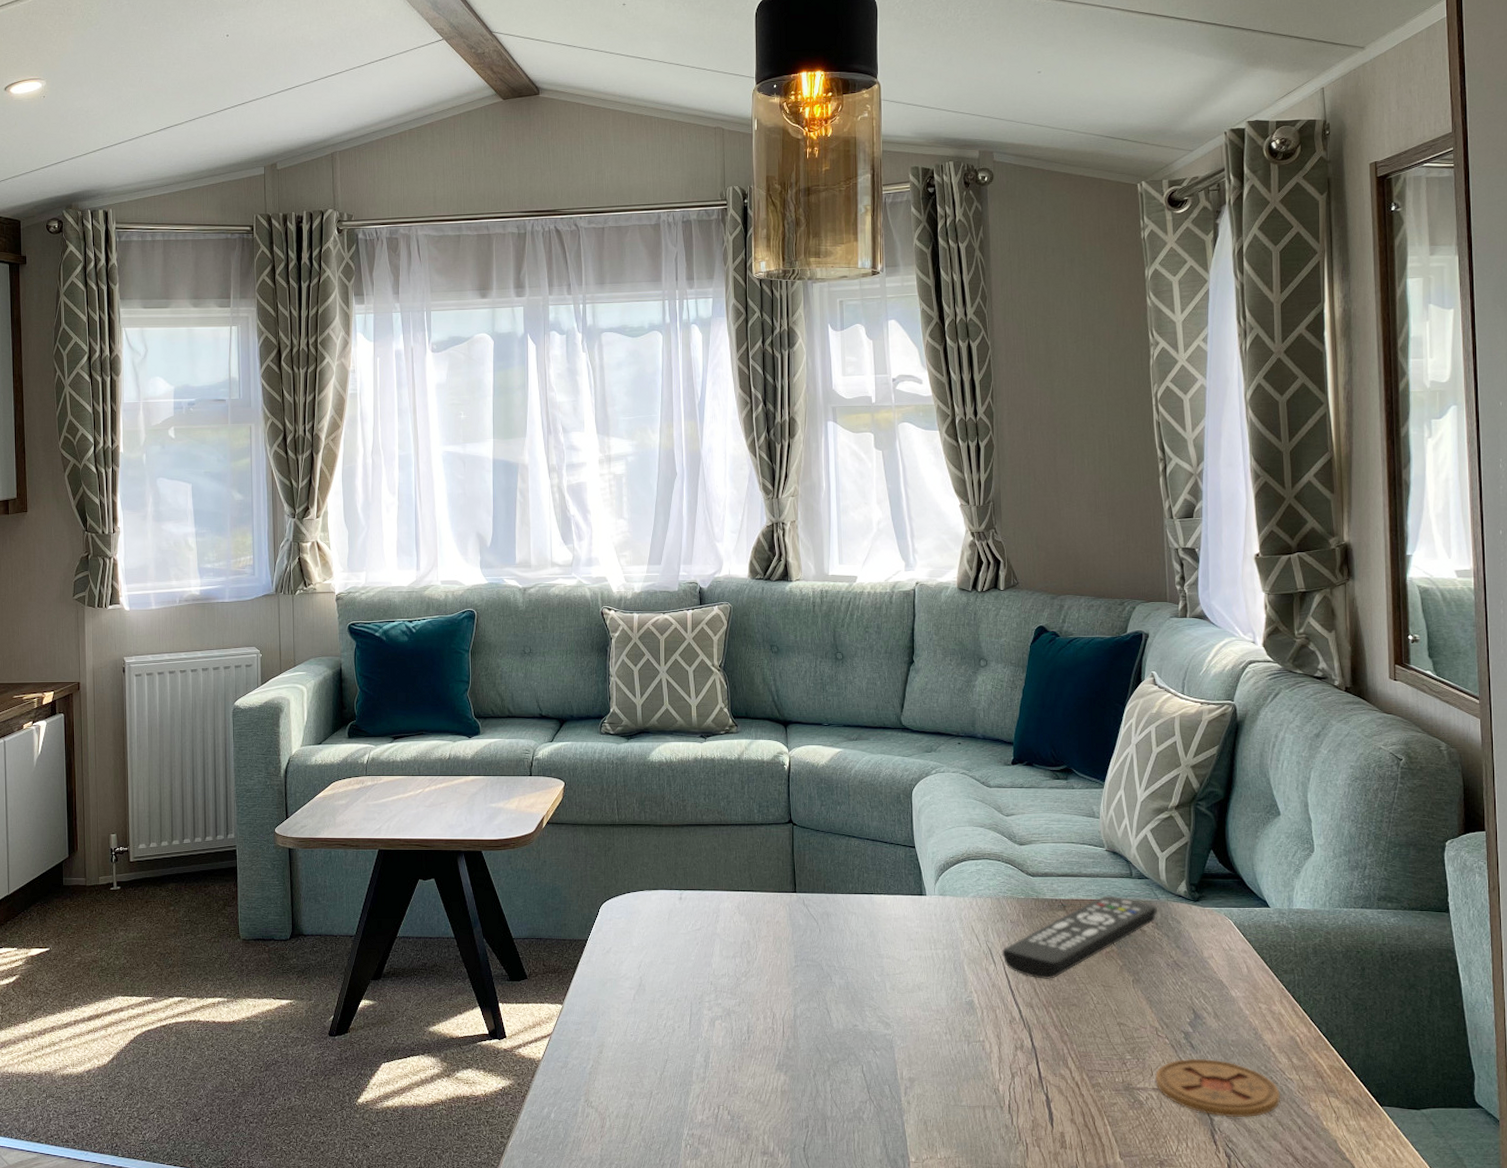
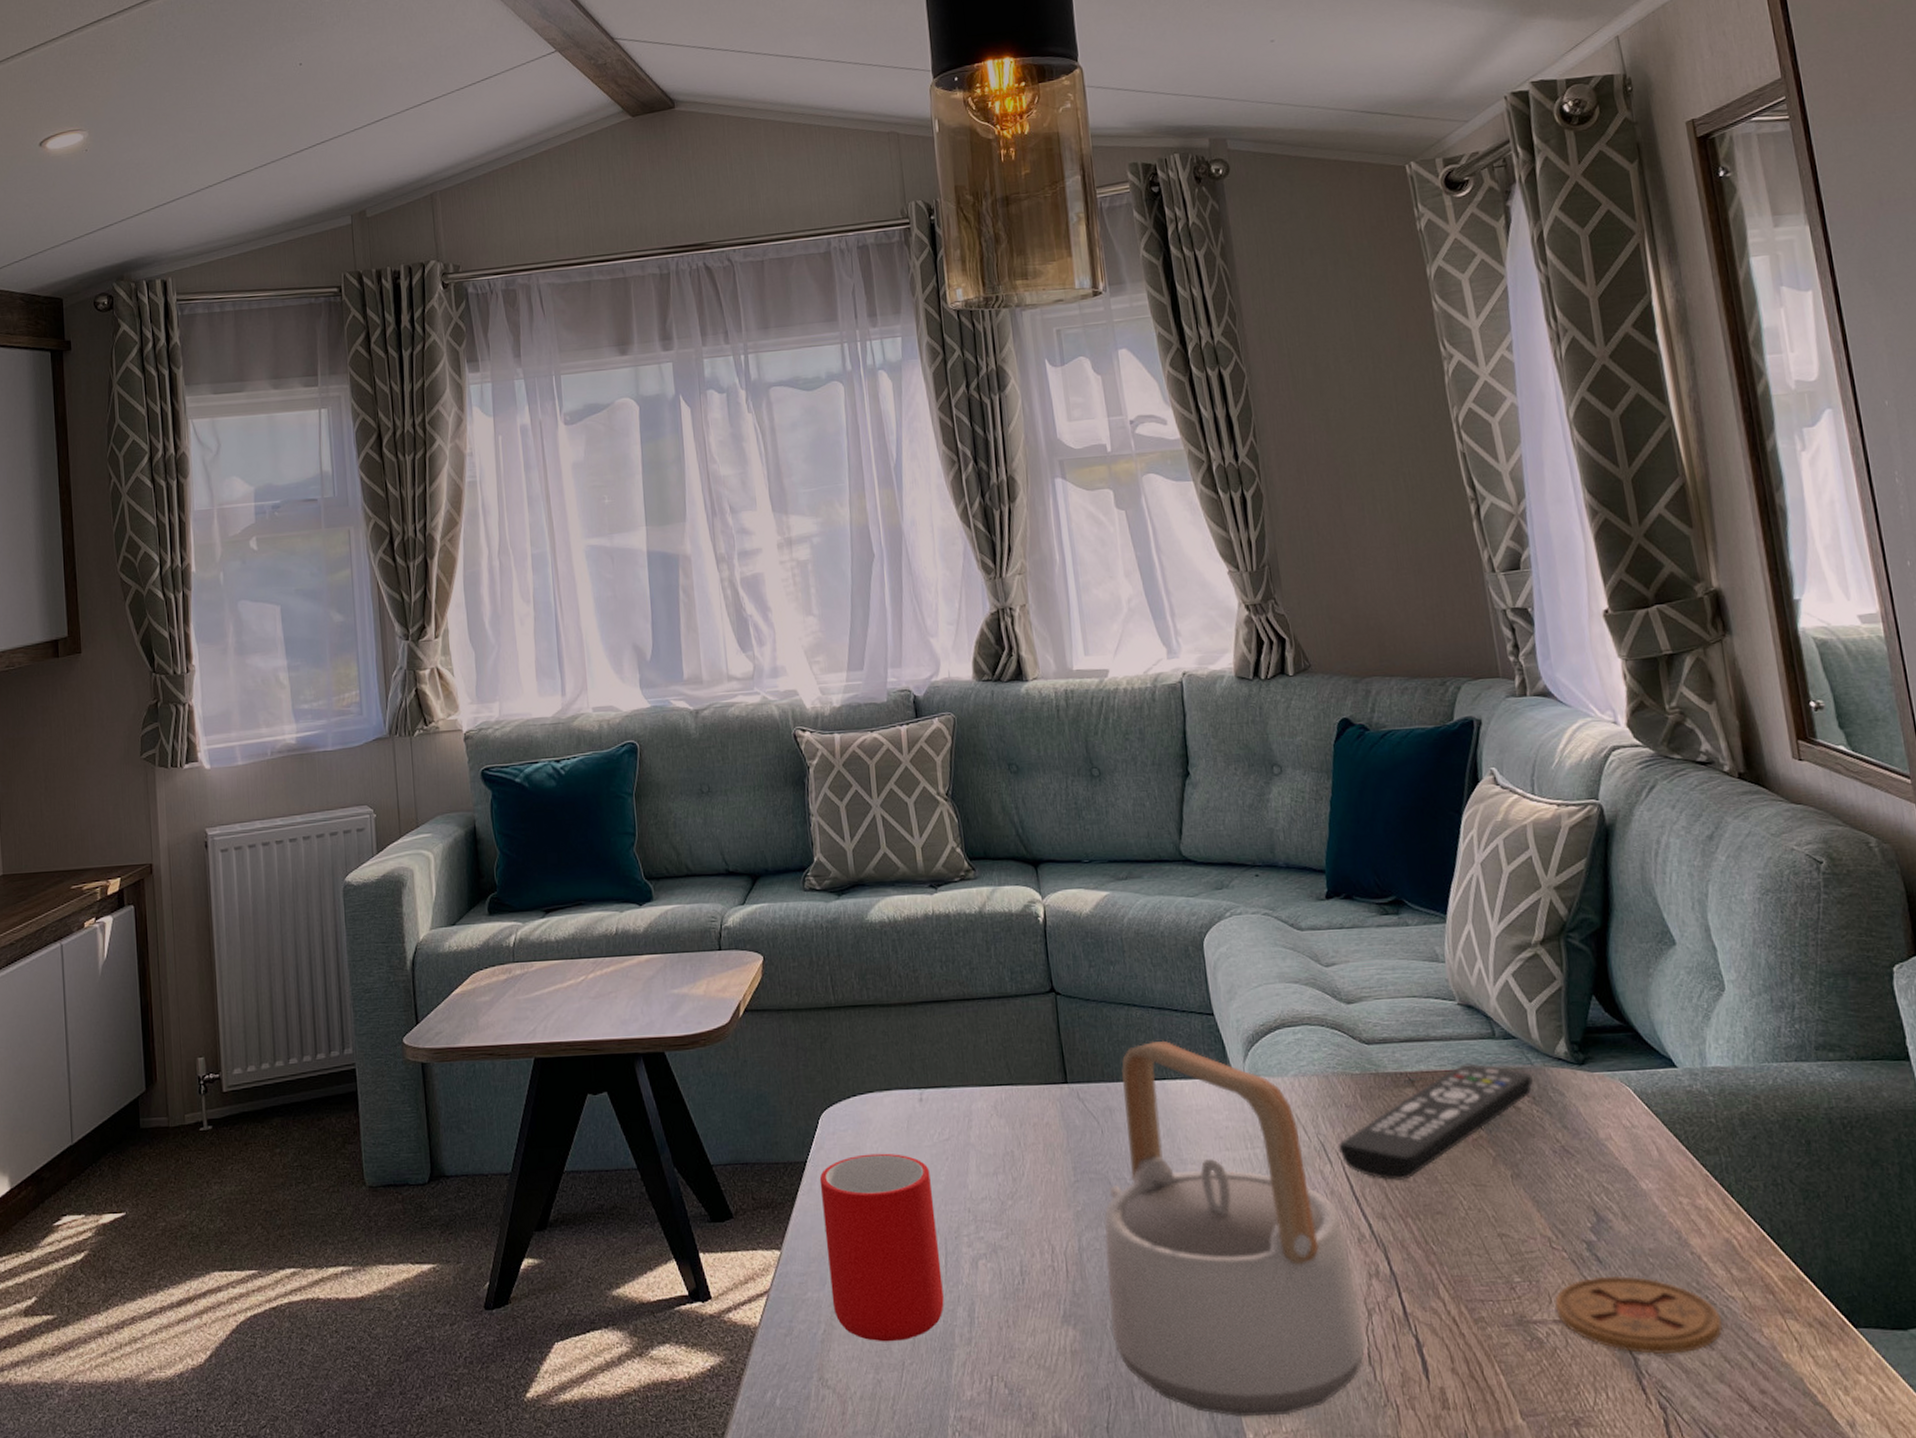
cup: none [597,937,686,1077] -> present [819,1153,944,1342]
teapot: none [813,864,1007,1146] -> present [1104,1040,1366,1417]

